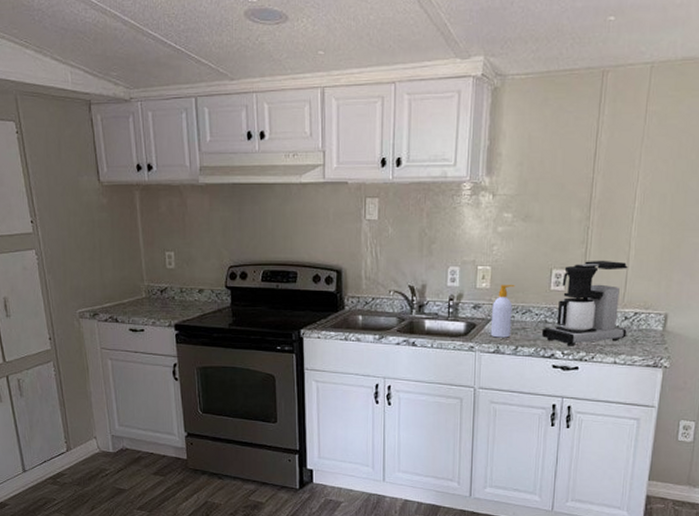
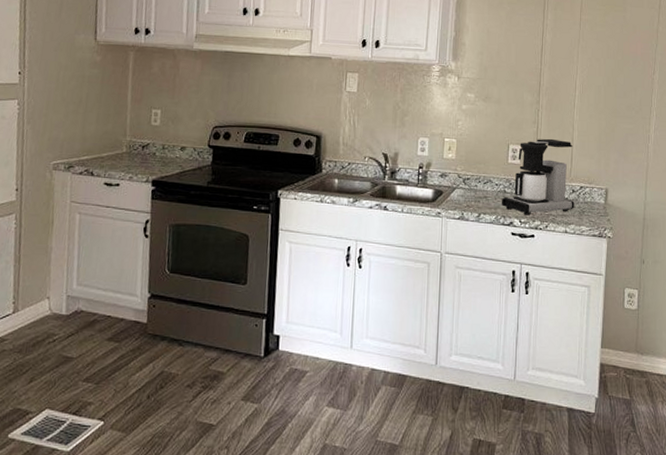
soap bottle: present [490,285,515,338] -> none [455,156,477,206]

